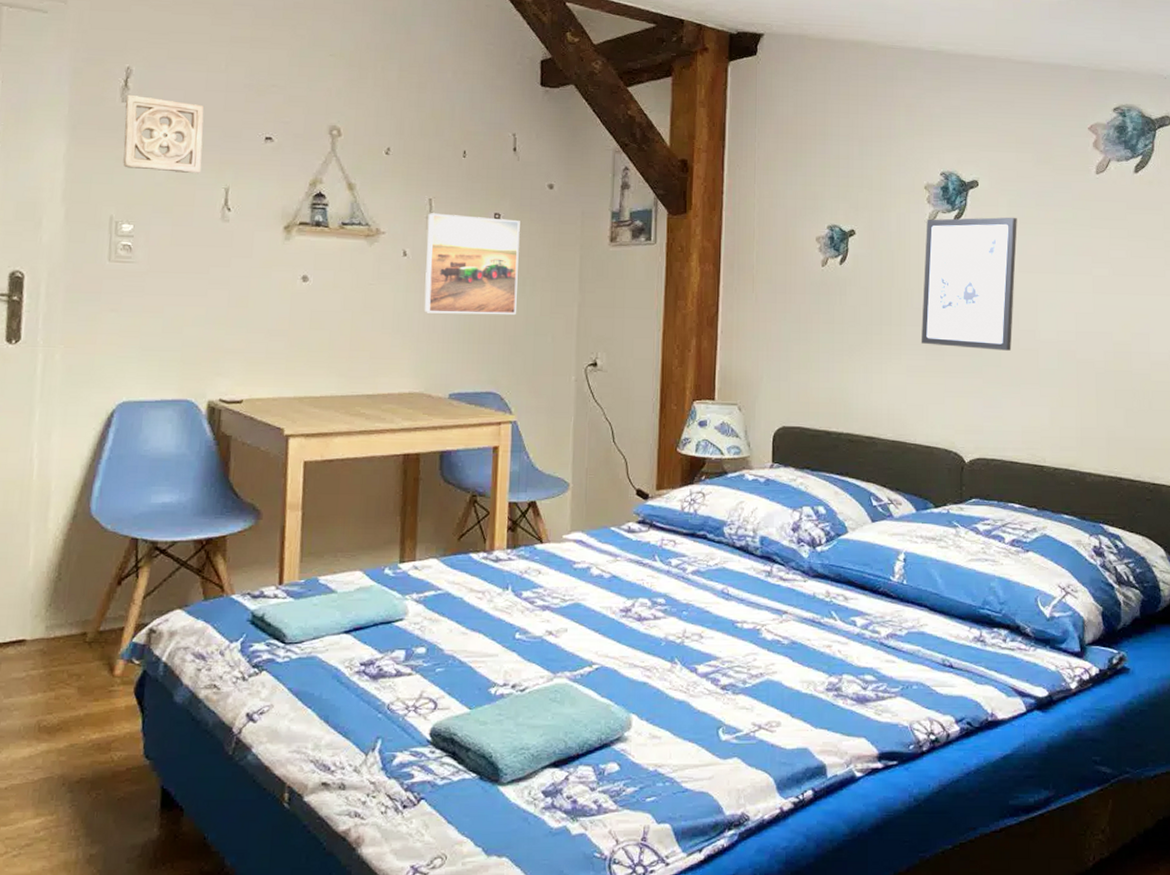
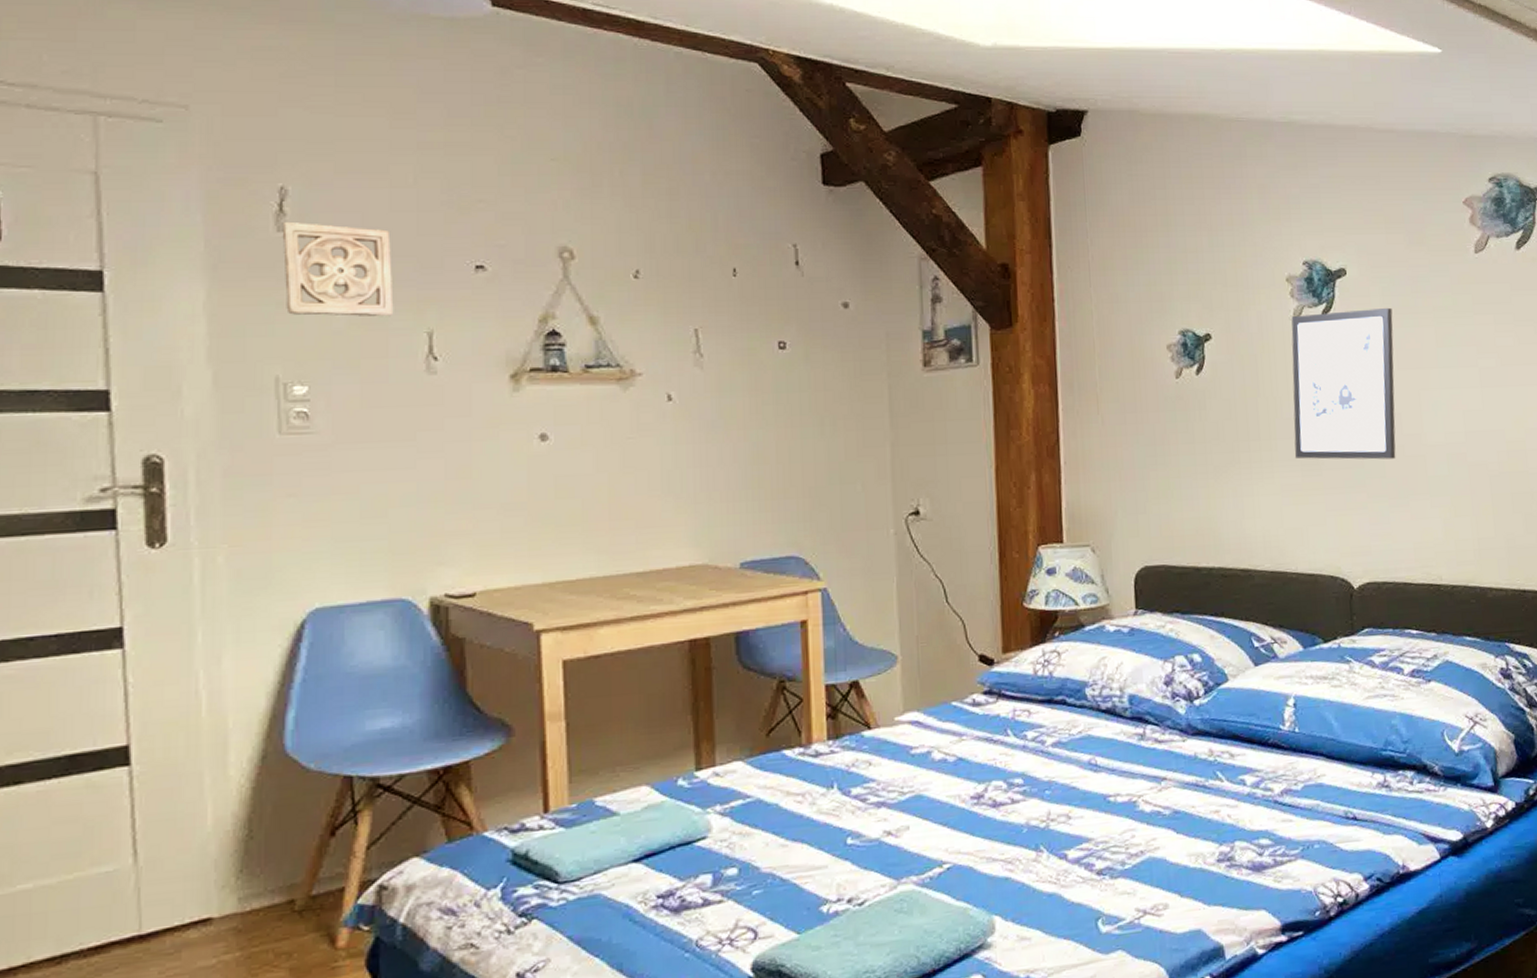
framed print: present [424,213,520,315] -> none [695,346,815,468]

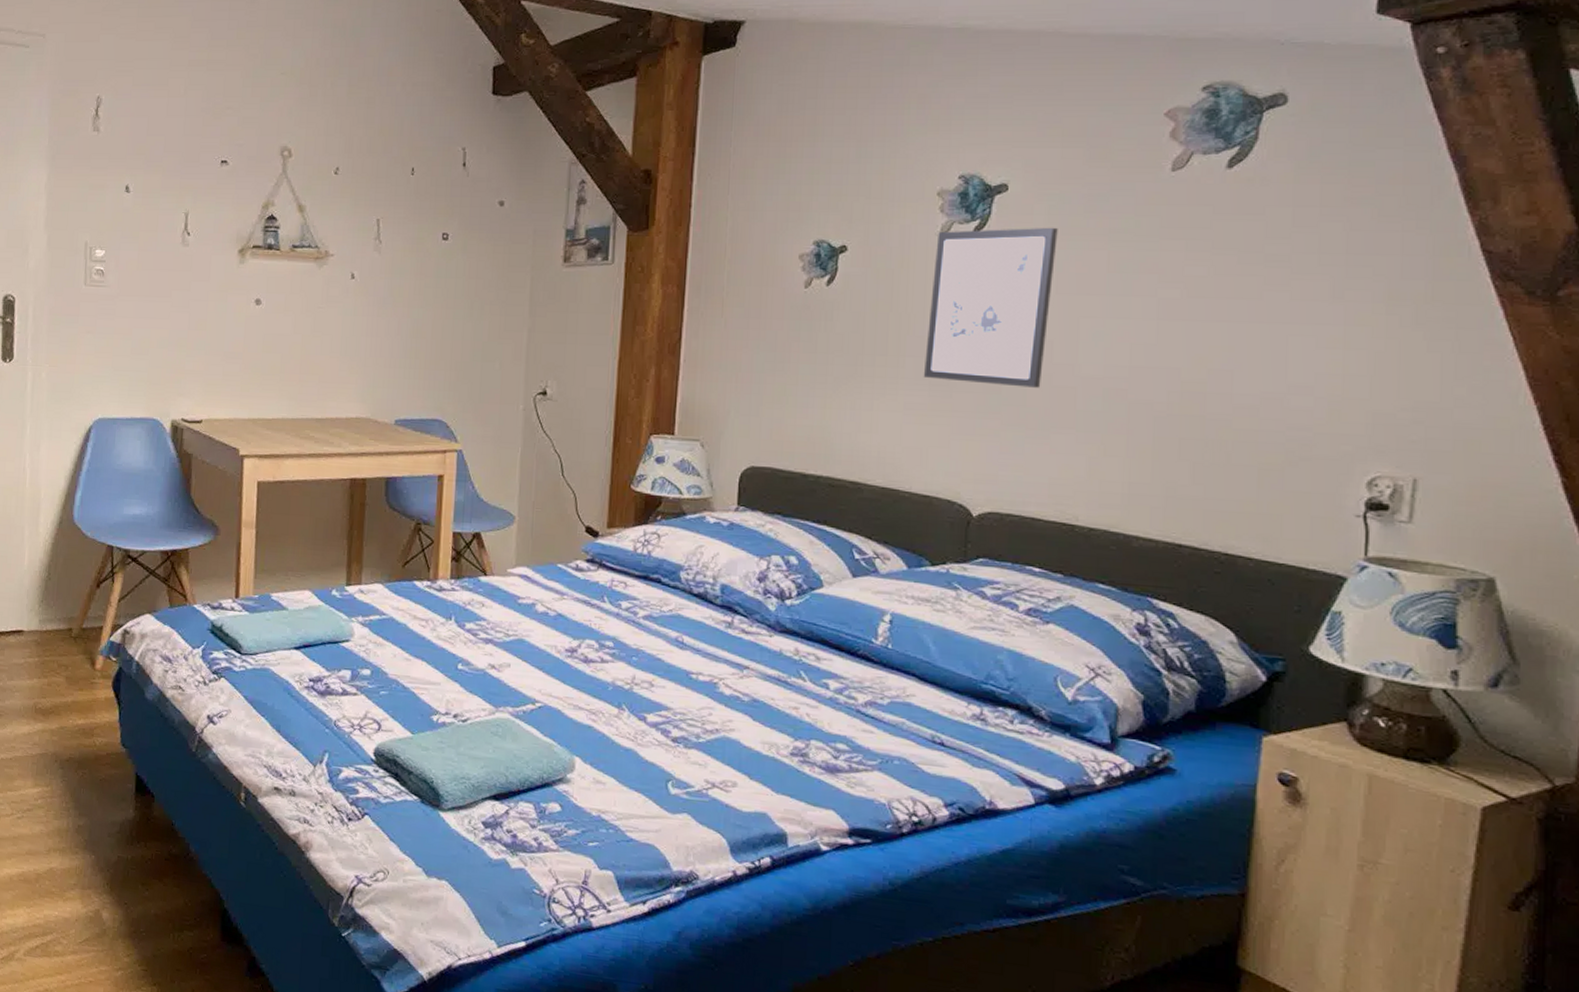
wall ornament: present [282,221,394,317] -> none [95,123,166,200]

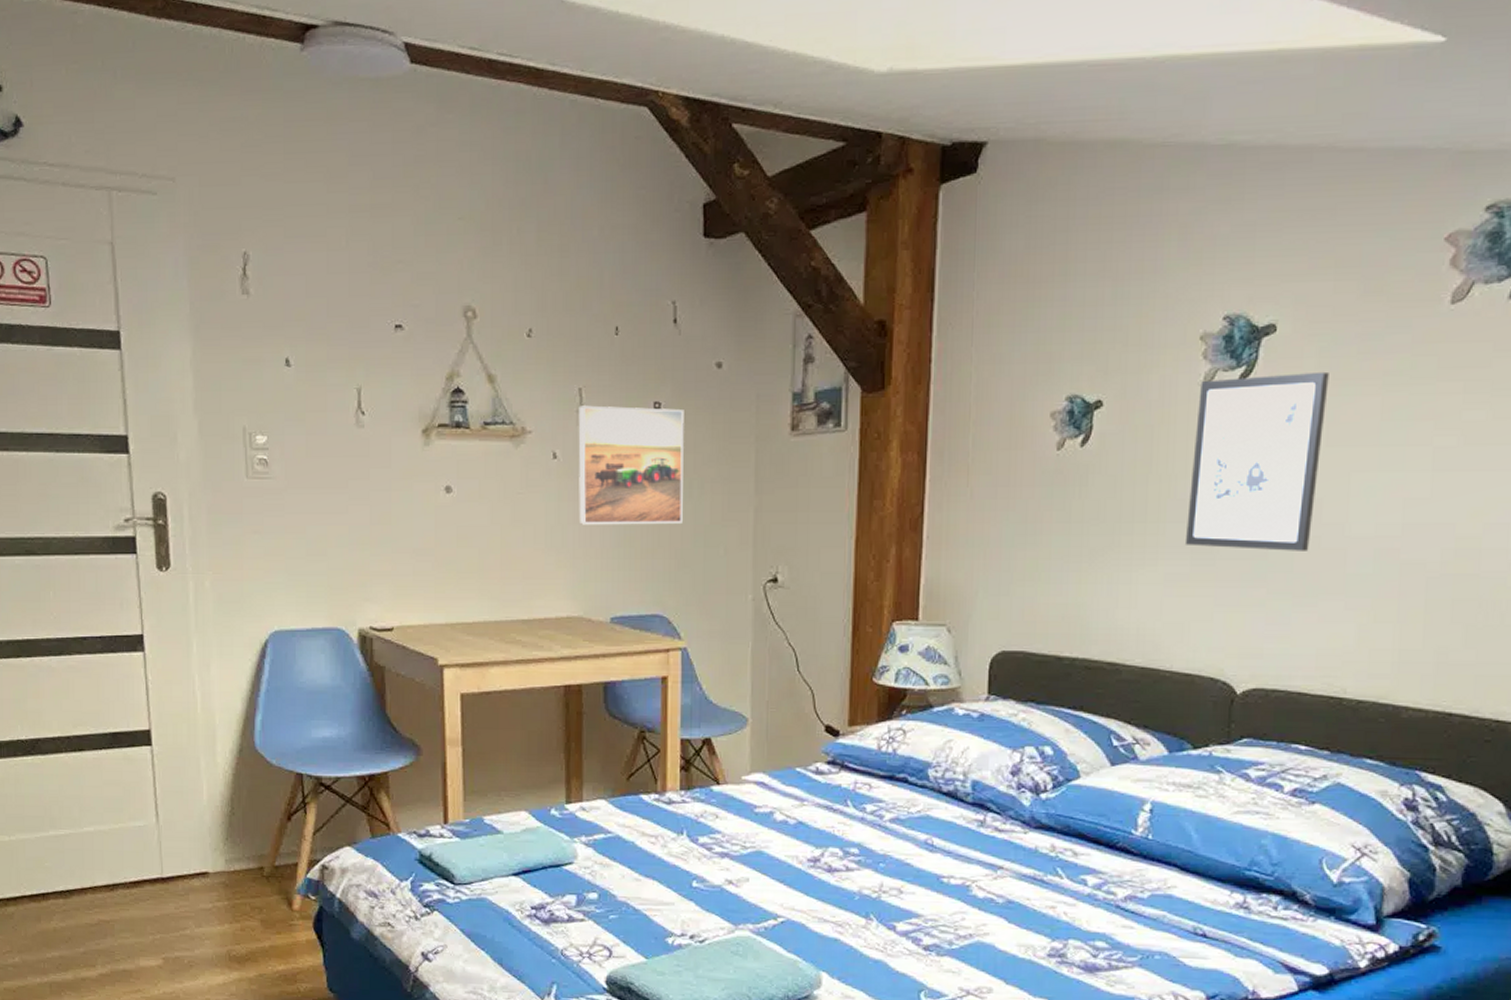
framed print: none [371,234,469,340] -> present [578,405,684,525]

